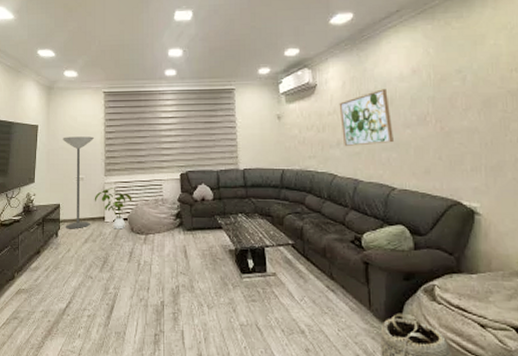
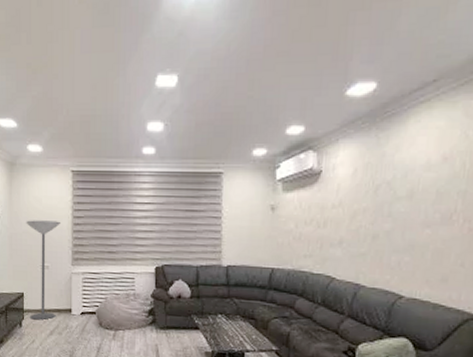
house plant: present [94,188,132,230] -> none [60,278,102,324]
wall art: present [339,89,394,146] -> none [346,179,409,246]

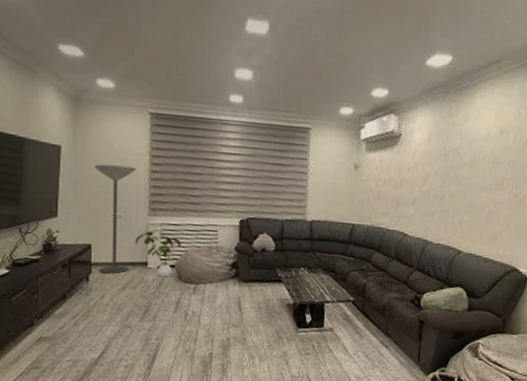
house plant: none [60,278,102,324] -> present [134,229,182,277]

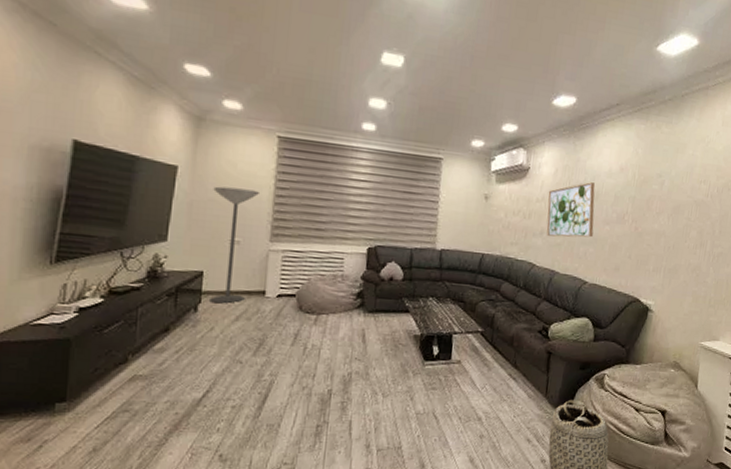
house plant: present [134,229,182,277] -> none [252,256,304,307]
wall art: none [419,147,472,206] -> present [546,182,595,238]

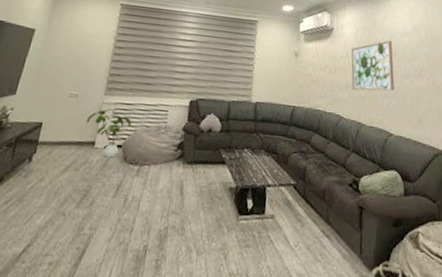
floor lamp: present [210,186,261,303] -> none [44,46,101,154]
house plant: none [252,256,304,307] -> present [86,108,132,158]

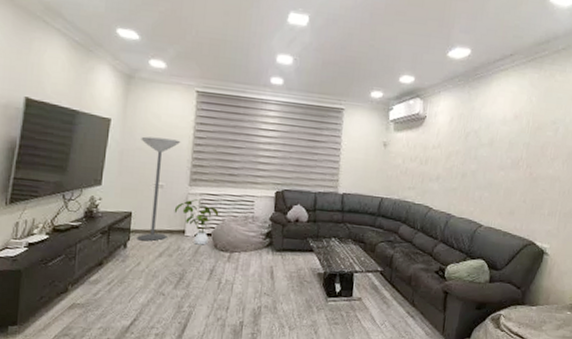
floor lamp: none [44,46,101,154] -> present [137,136,181,241]
wall art: present [351,40,395,91] -> none [443,129,490,183]

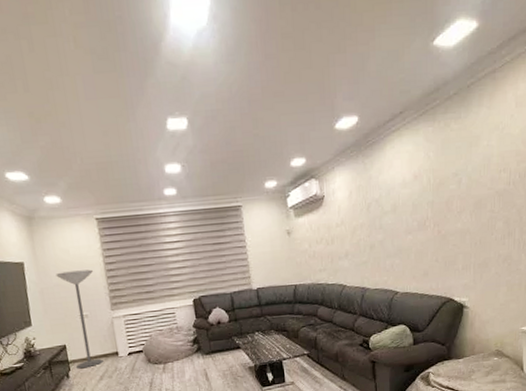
house plant: present [174,199,219,245] -> none [103,321,146,363]

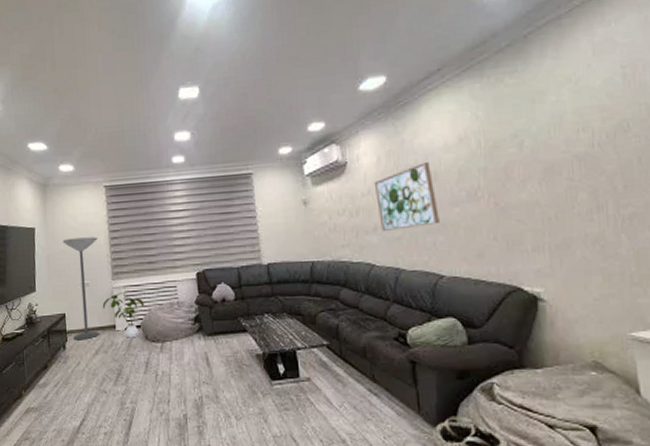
house plant: none [103,321,146,363] -> present [102,292,145,338]
wall art: none [346,196,397,256] -> present [373,162,440,231]

